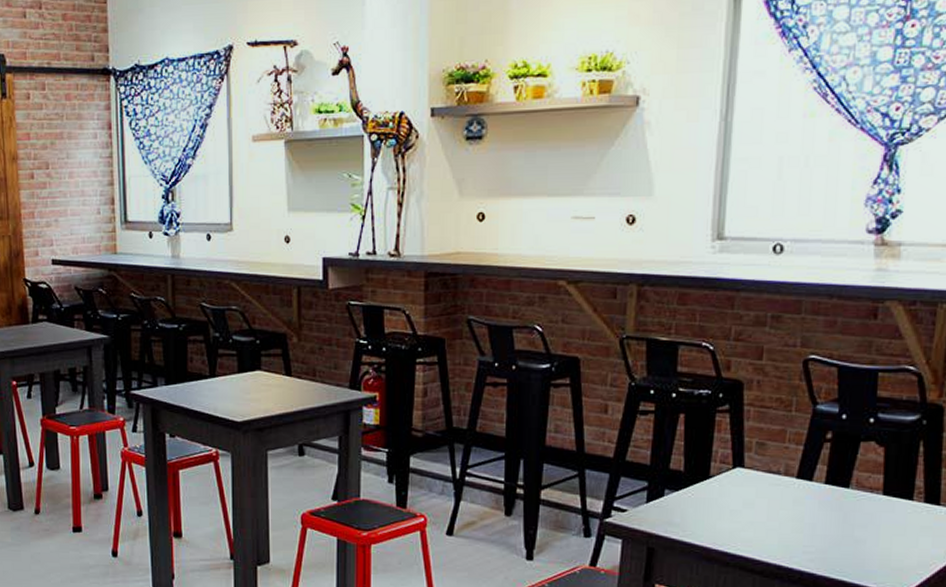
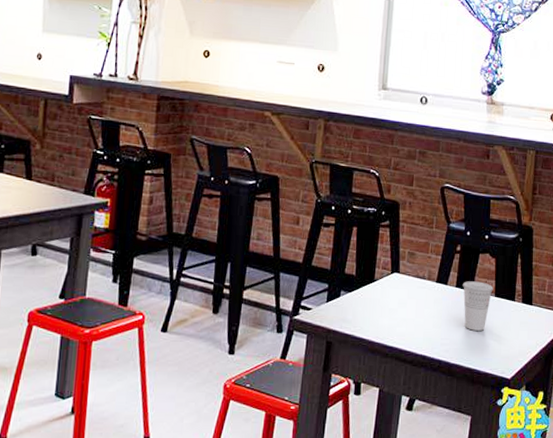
cup: none [834,476,881,537] -> present [462,281,493,331]

